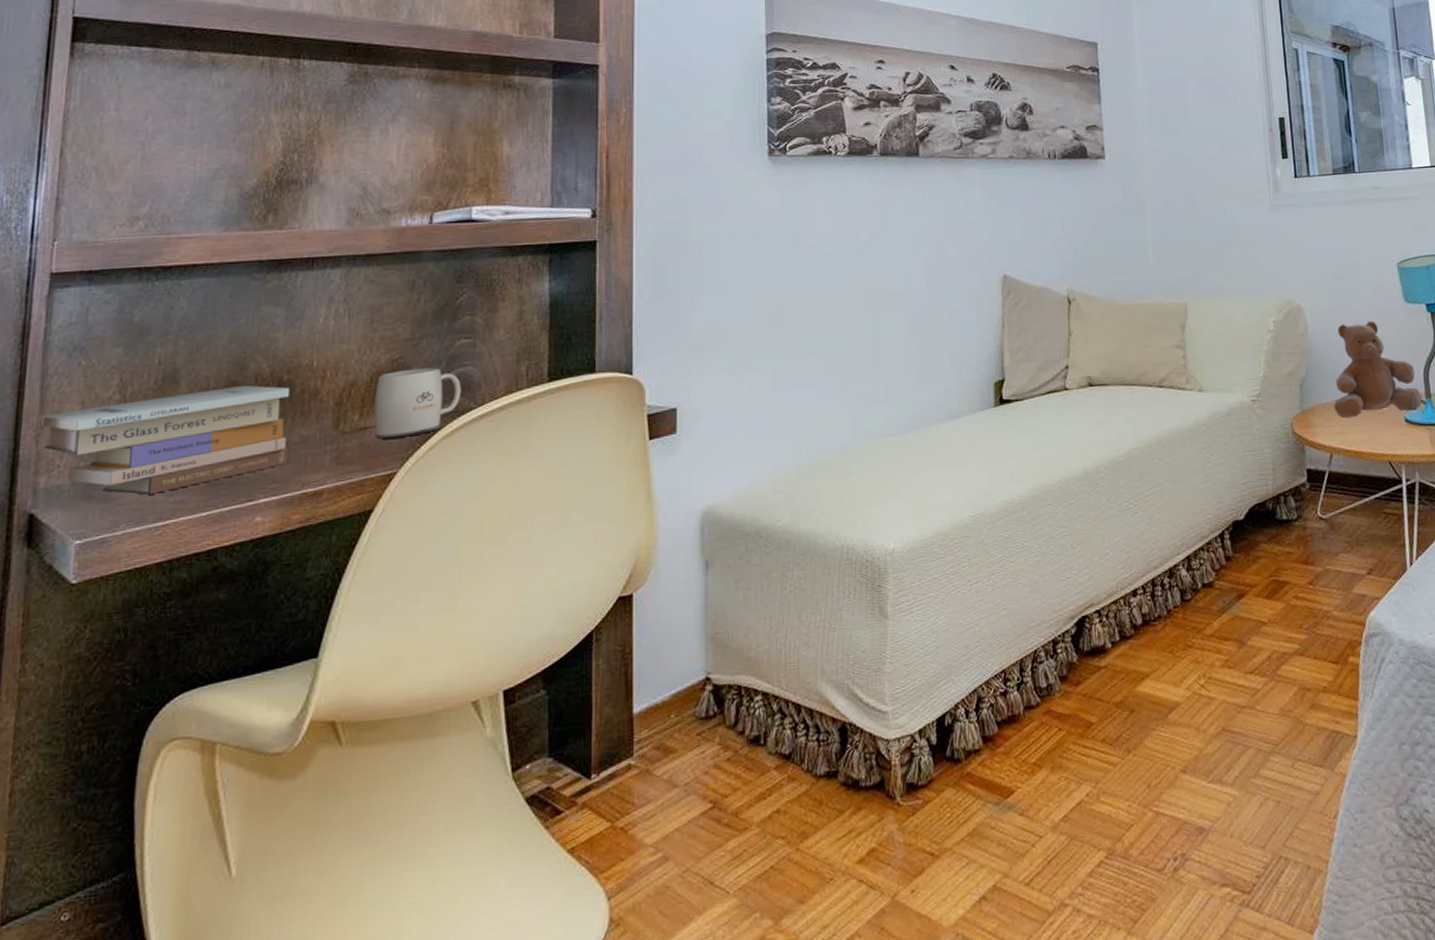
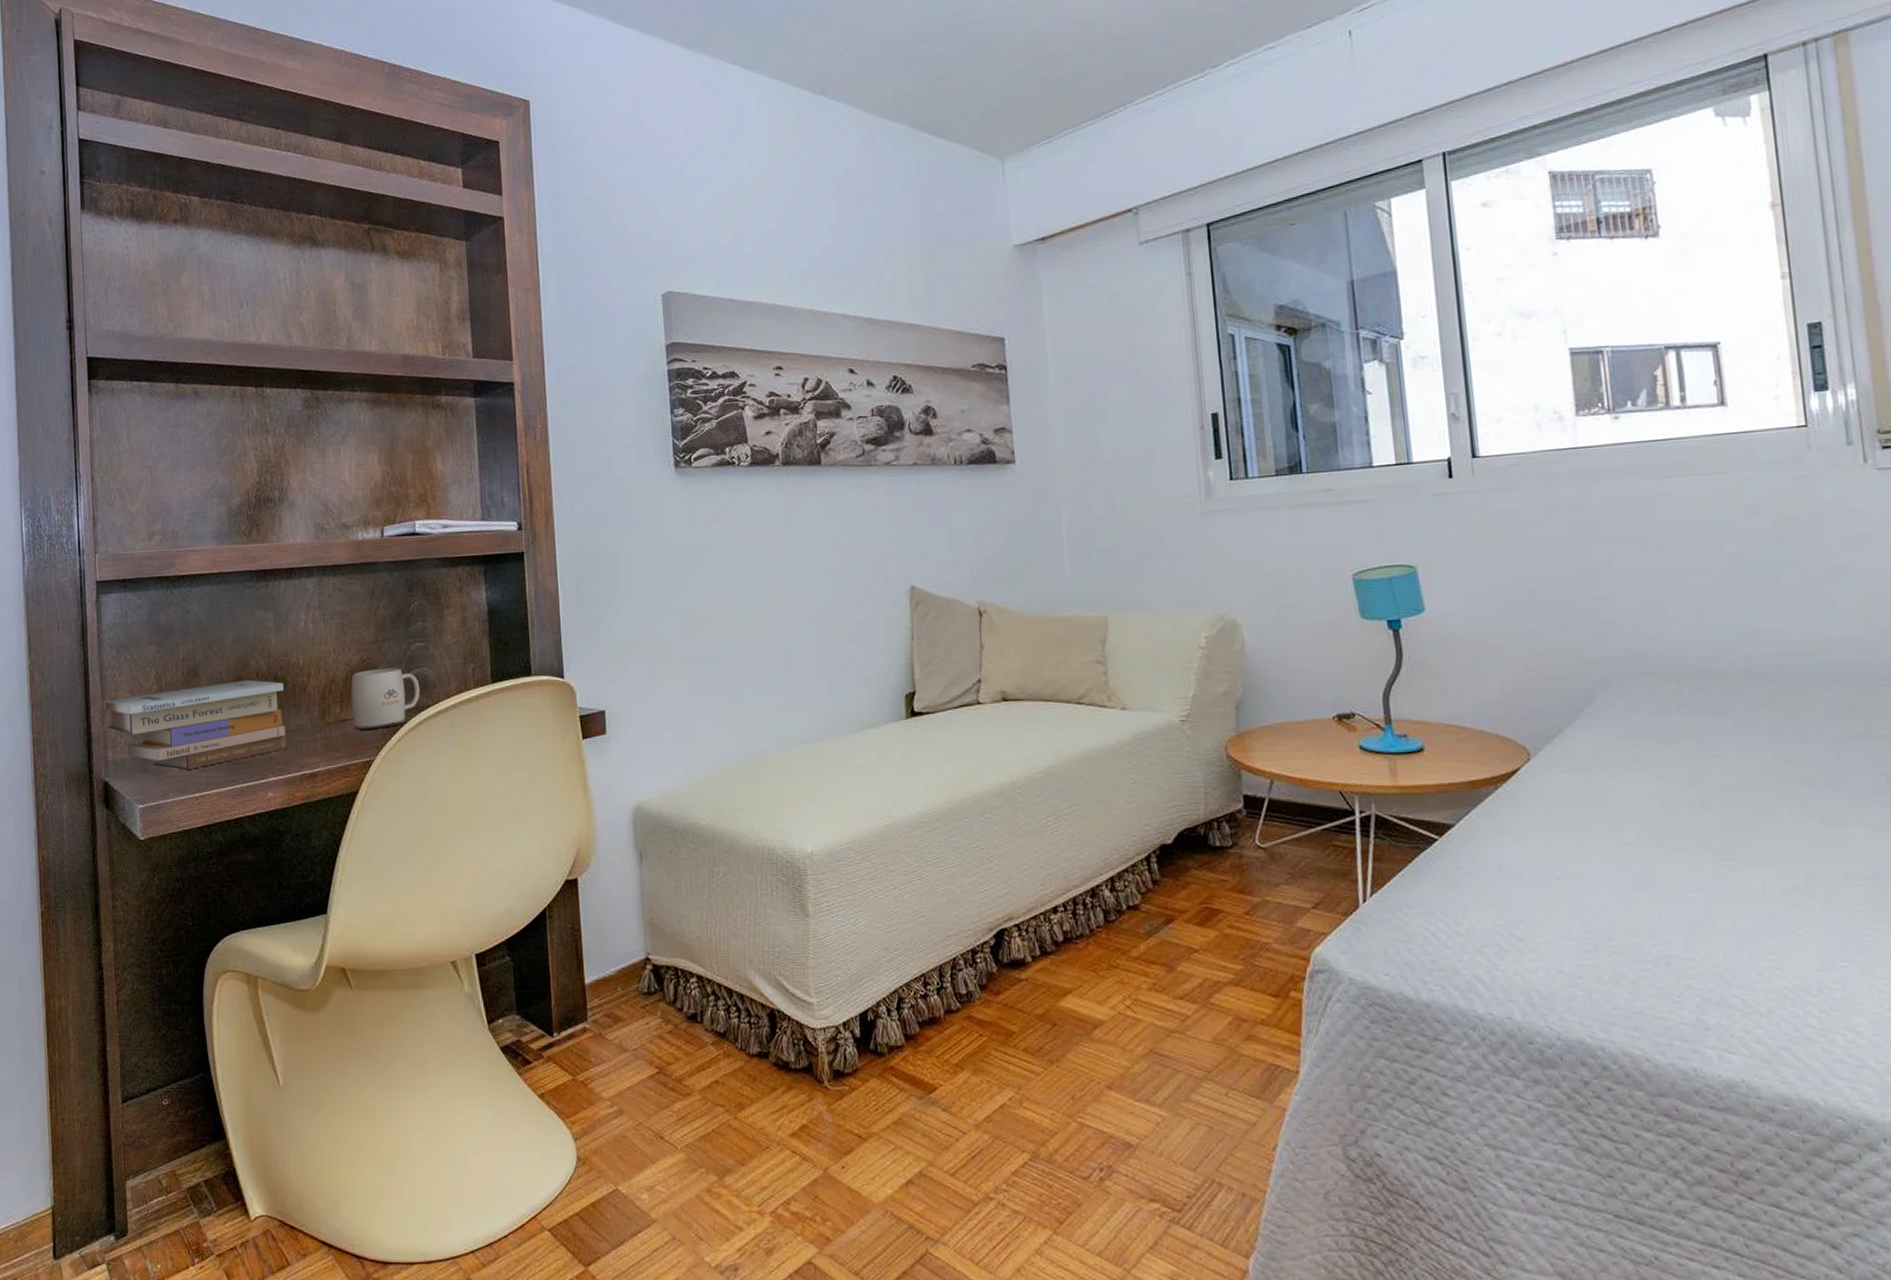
teddy bear: present [1333,320,1423,419] -> none [1274,638,1381,743]

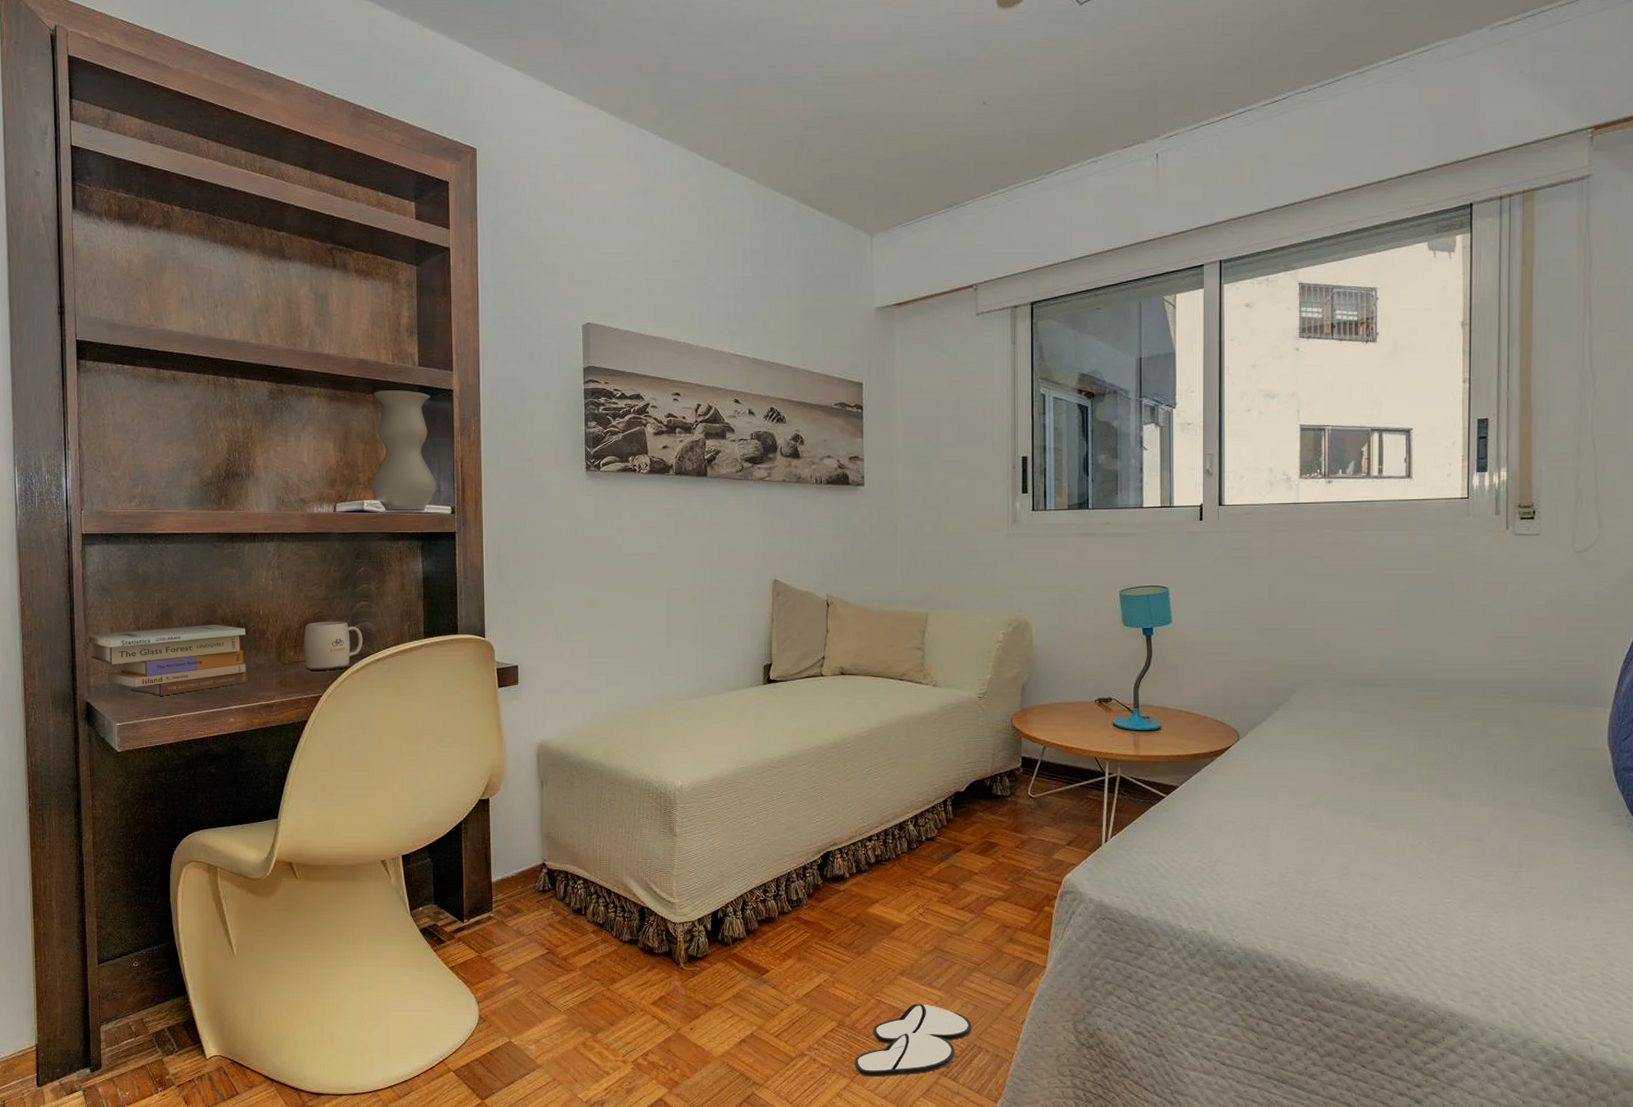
vase: none [422,387,500,533] -> present [371,390,437,512]
slippers: none [1056,1126,1208,1227] -> present [855,1003,973,1077]

